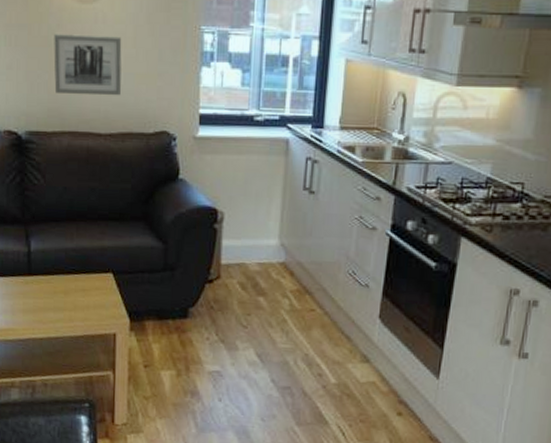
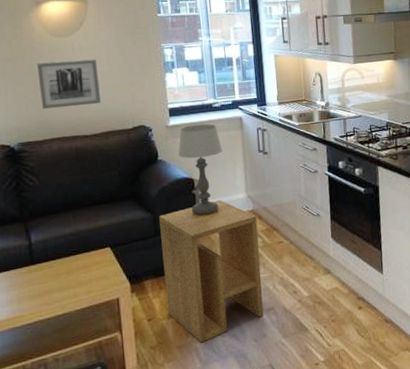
side table: none [167,242,288,407] -> present [159,200,264,343]
table lamp: none [203,140,258,258] -> present [178,124,222,216]

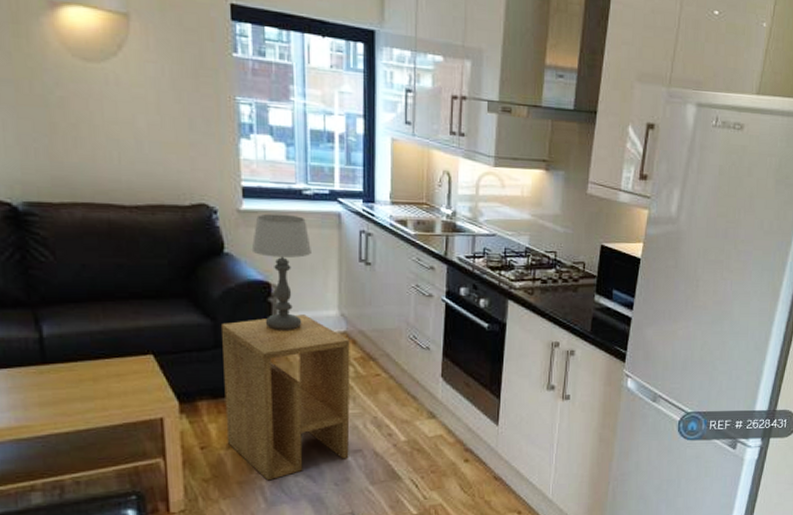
wall art: present [37,59,102,110] -> none [52,93,147,166]

